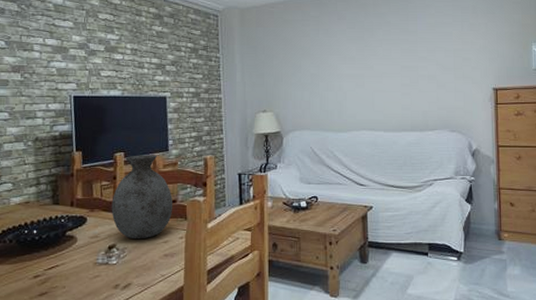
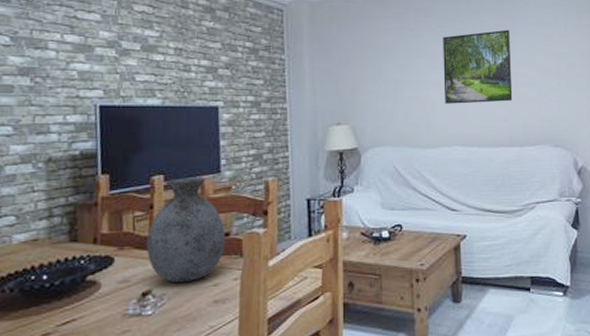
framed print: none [353,29,414,94] -> present [443,29,513,104]

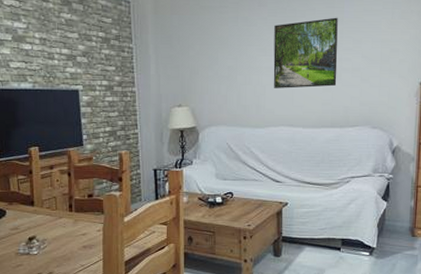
vase: present [146,177,226,282] -> none [29,149,90,231]

